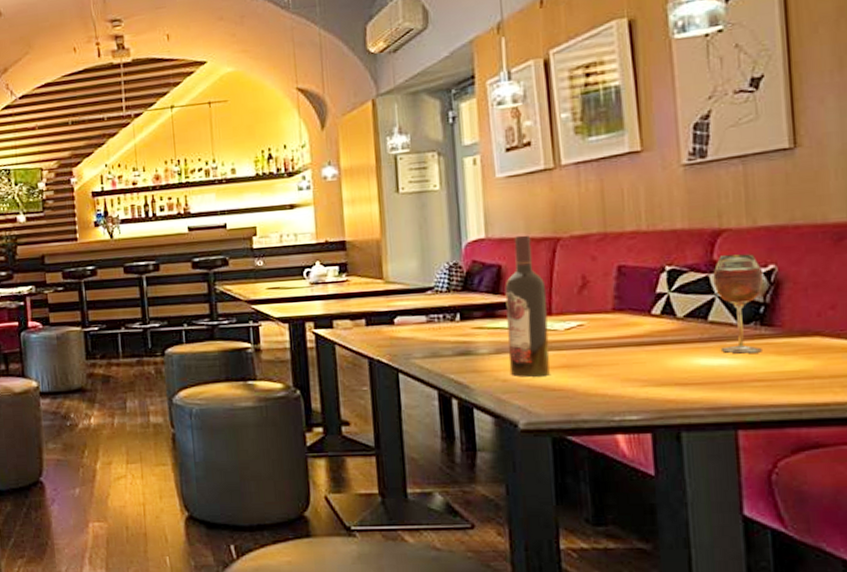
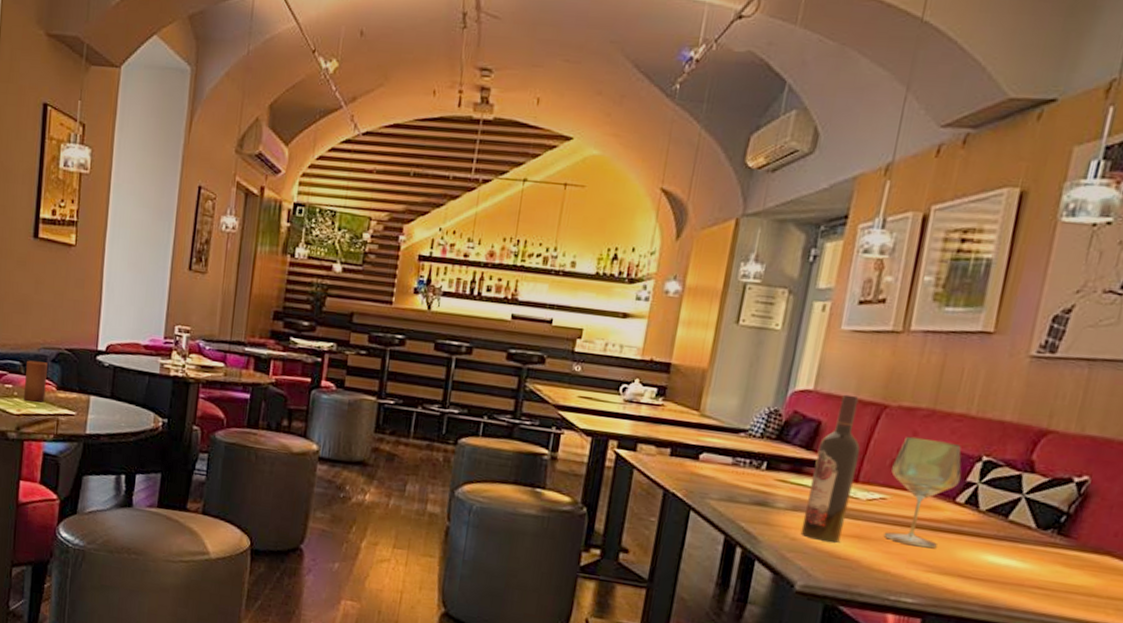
wine glass: none [580,259,651,365] -> present [883,436,962,549]
wineglass: present [713,253,763,354] -> none [1011,457,1076,561]

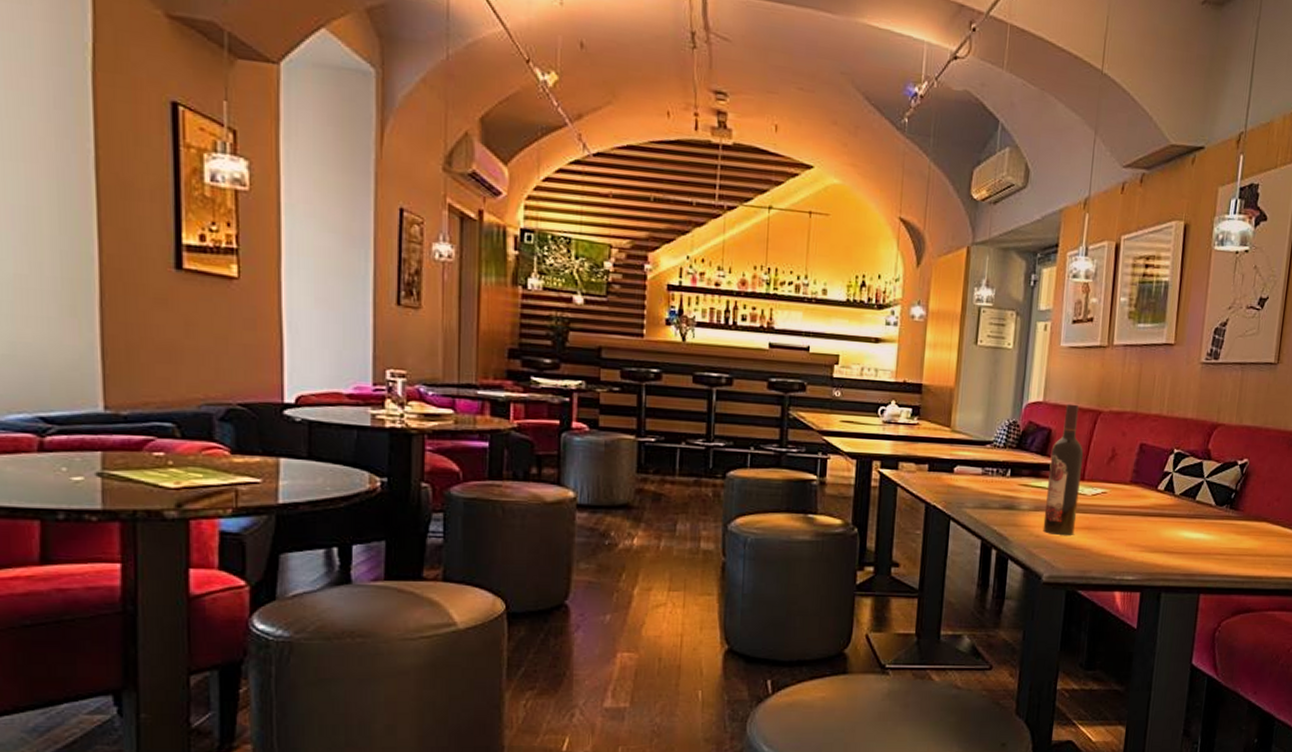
candle: present [23,360,48,403] -> none [182,420,215,472]
wine glass: present [883,436,962,549] -> none [1107,436,1161,532]

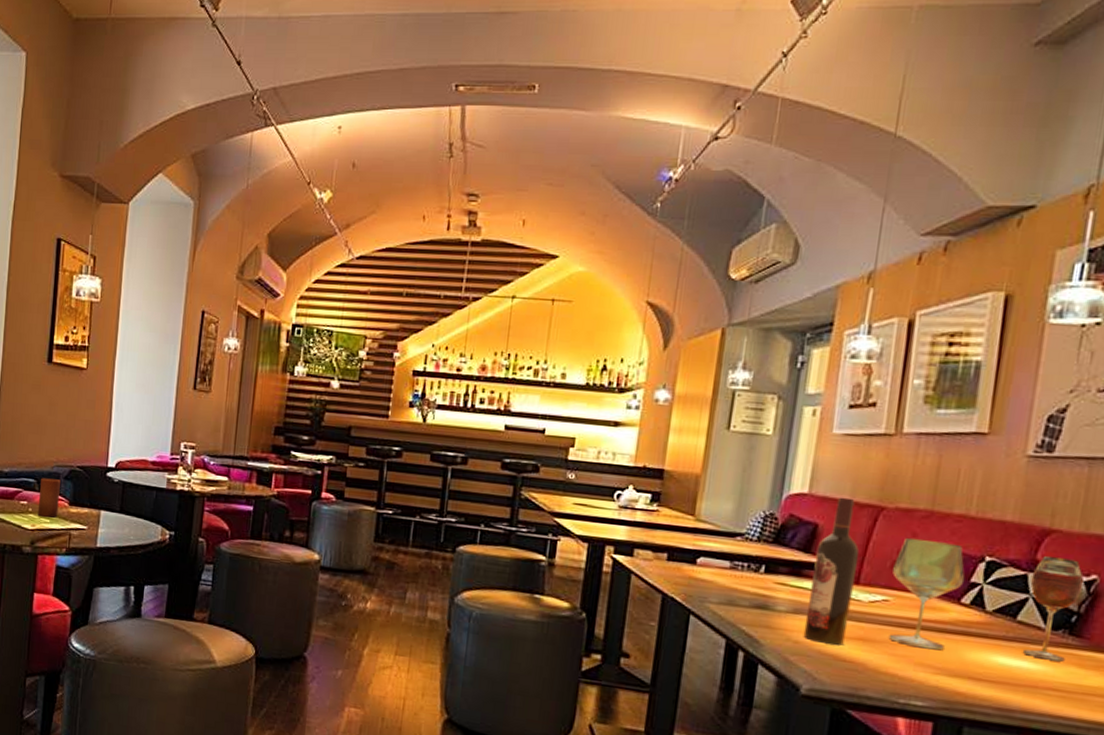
candle: none [182,420,215,472] -> present [37,478,61,518]
wine glass: none [1107,436,1161,532] -> present [888,537,966,651]
wineglass: none [1200,446,1239,531] -> present [1022,556,1084,662]

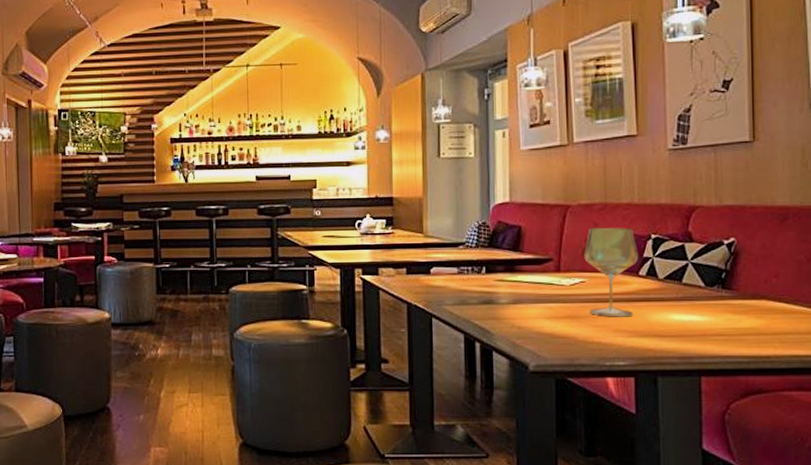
wine bottle: present [803,497,860,646] -> none [523,201,557,325]
wineglass: present [1022,556,1084,662] -> none [688,228,725,312]

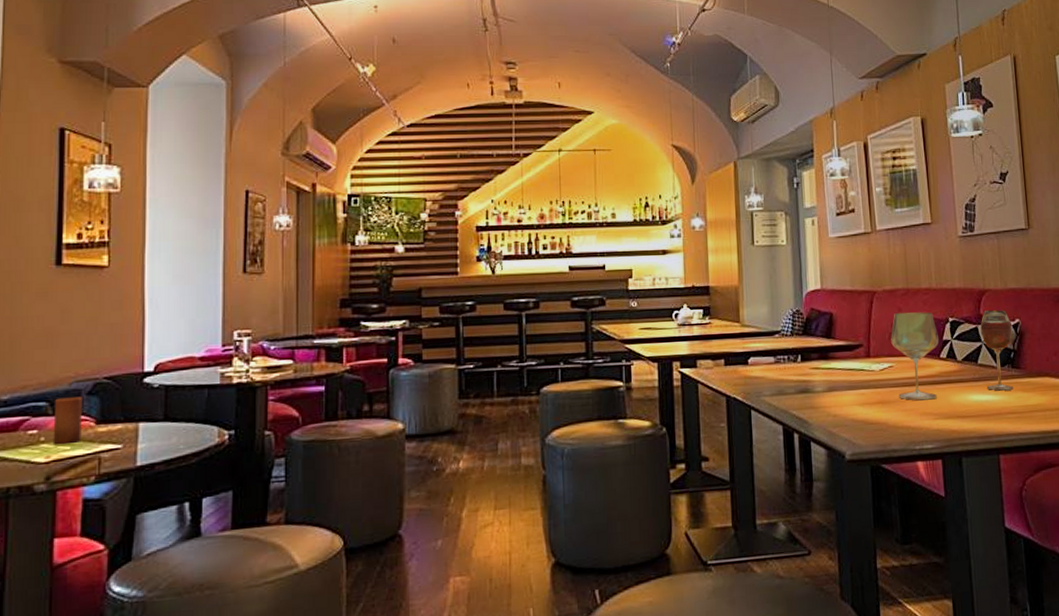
wineglass: none [688,228,725,312] -> present [980,310,1013,391]

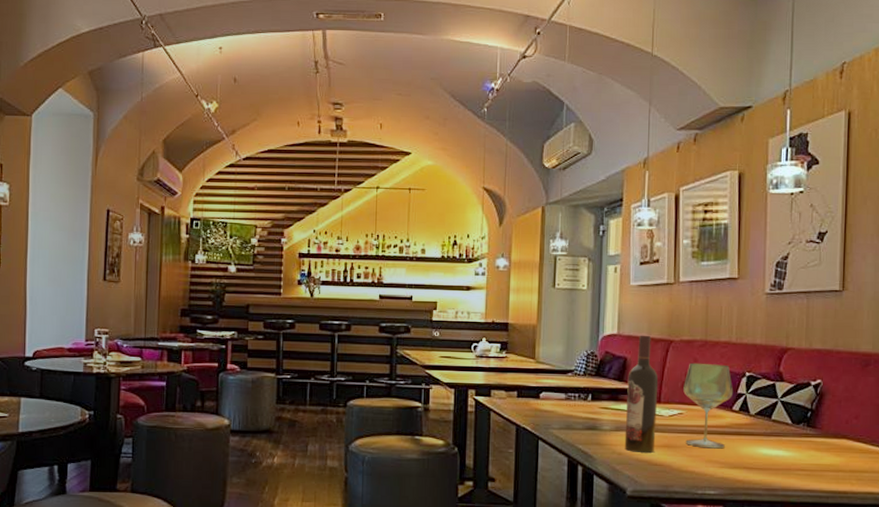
wine bottle: none [835,287,869,412] -> present [624,335,659,453]
wineglass: present [980,310,1013,391] -> none [778,369,812,448]

